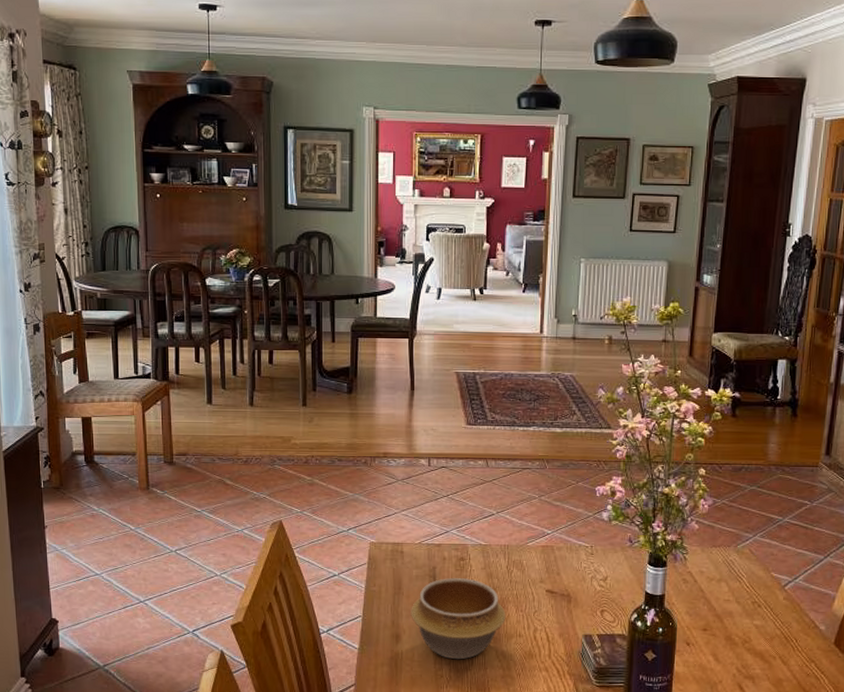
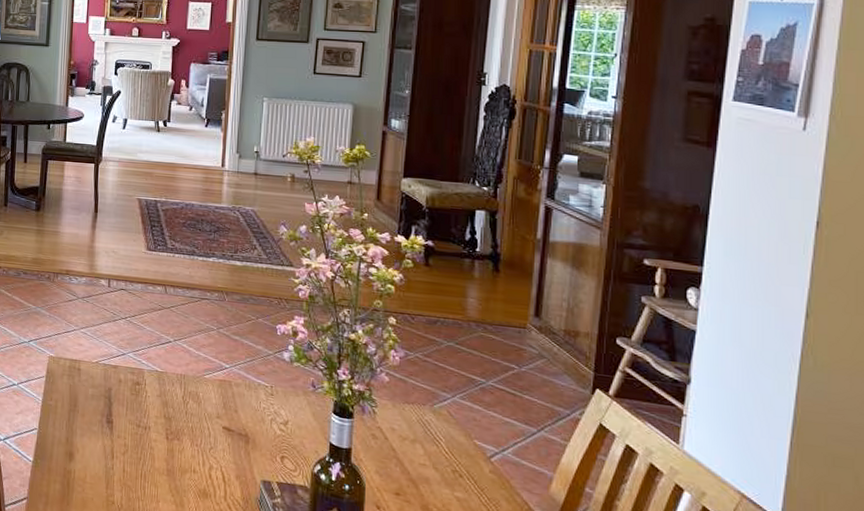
bowl: present [411,578,506,660] -> none [85,401,181,488]

